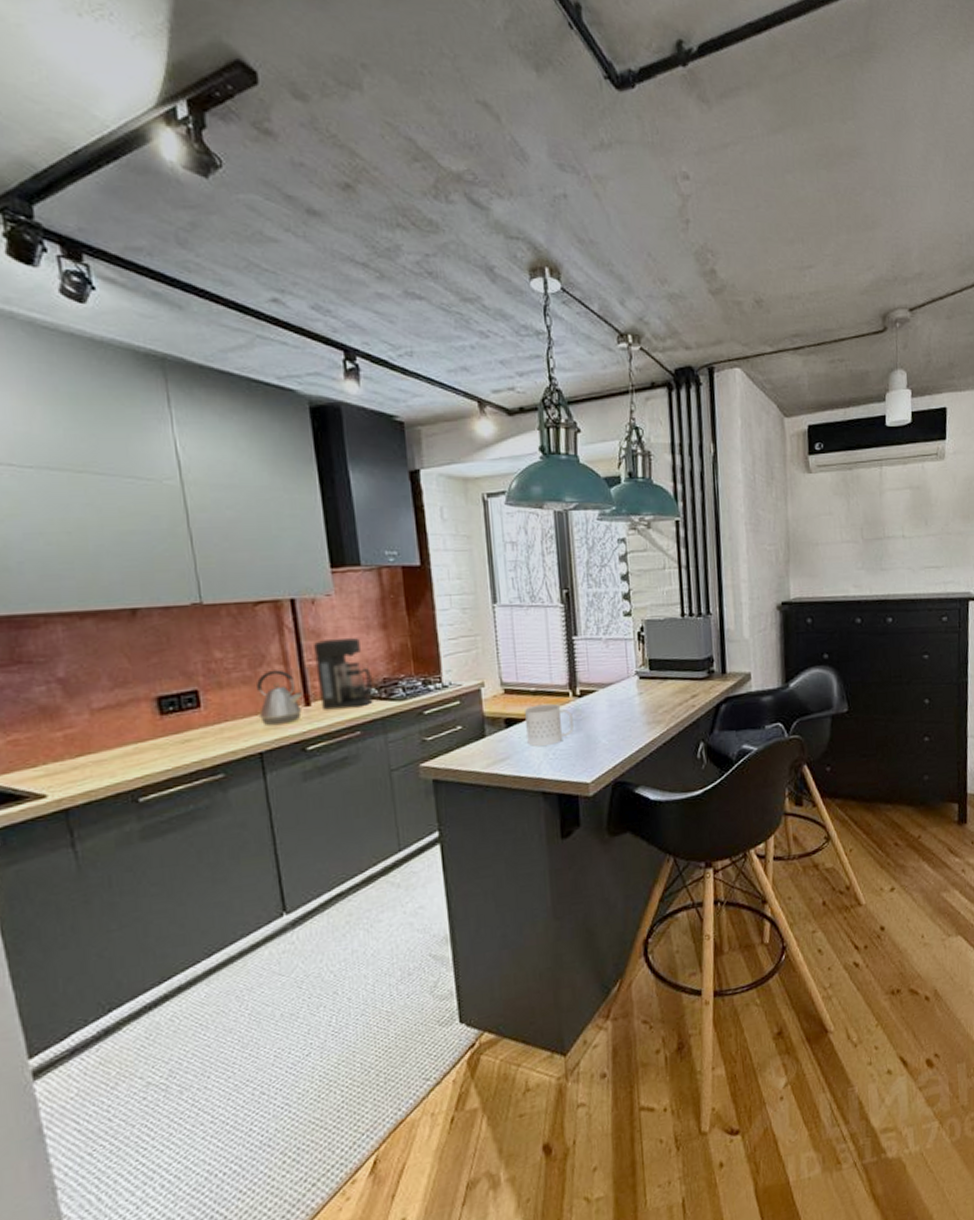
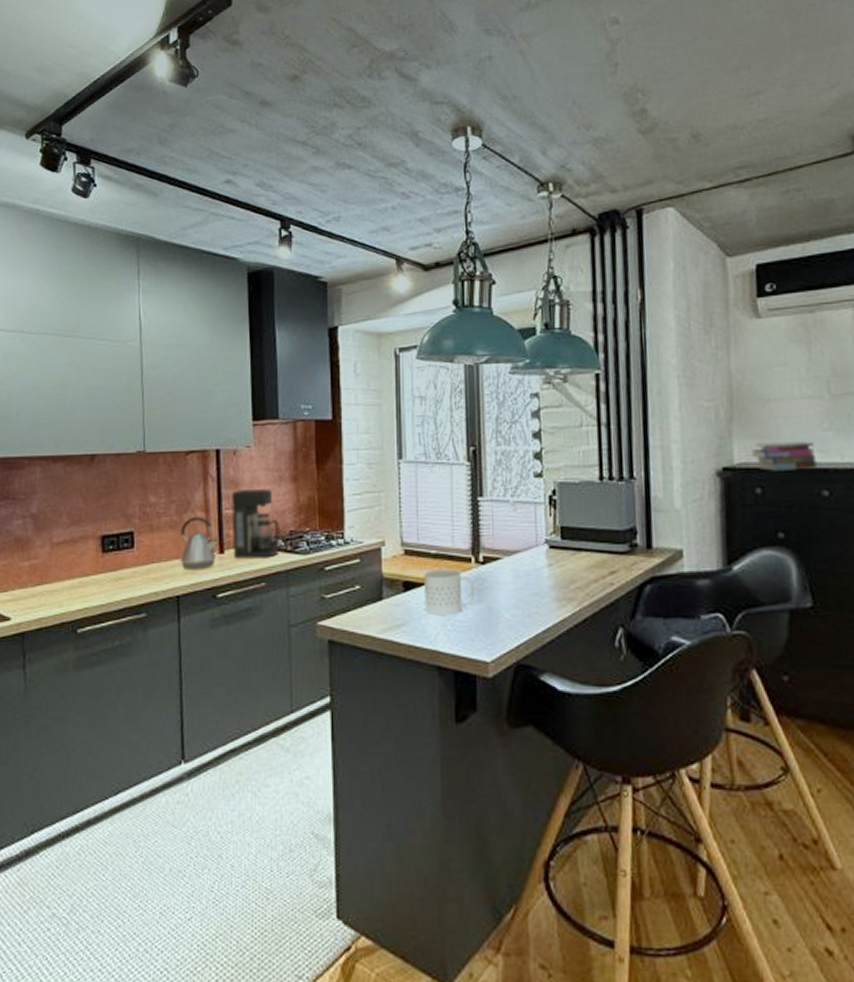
books: none [803,577,853,604] -> present [751,440,818,471]

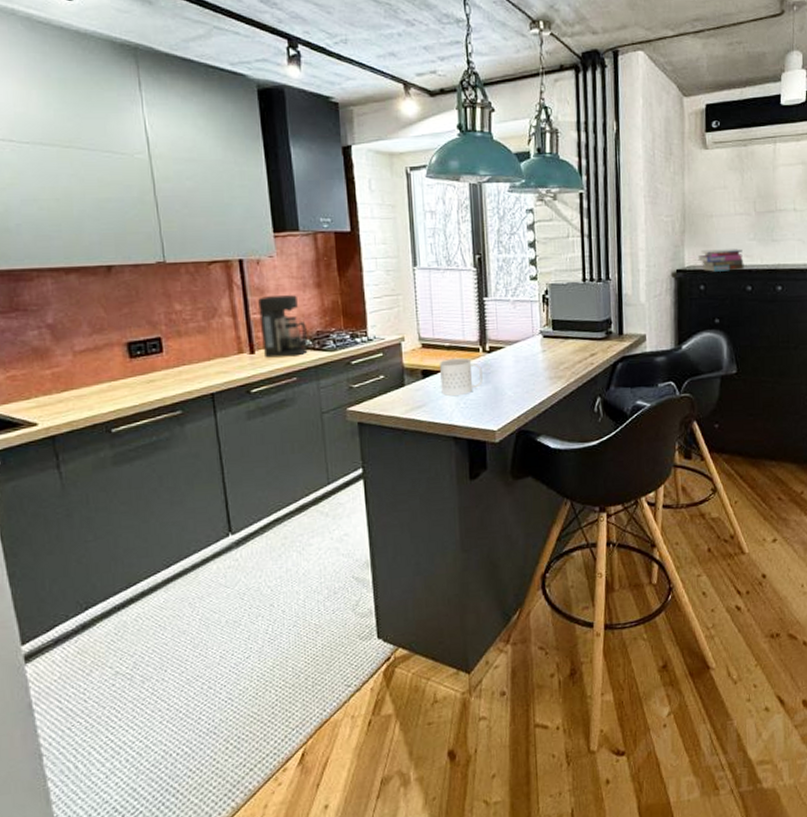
kettle: present [179,516,219,571] -> none [209,321,249,371]

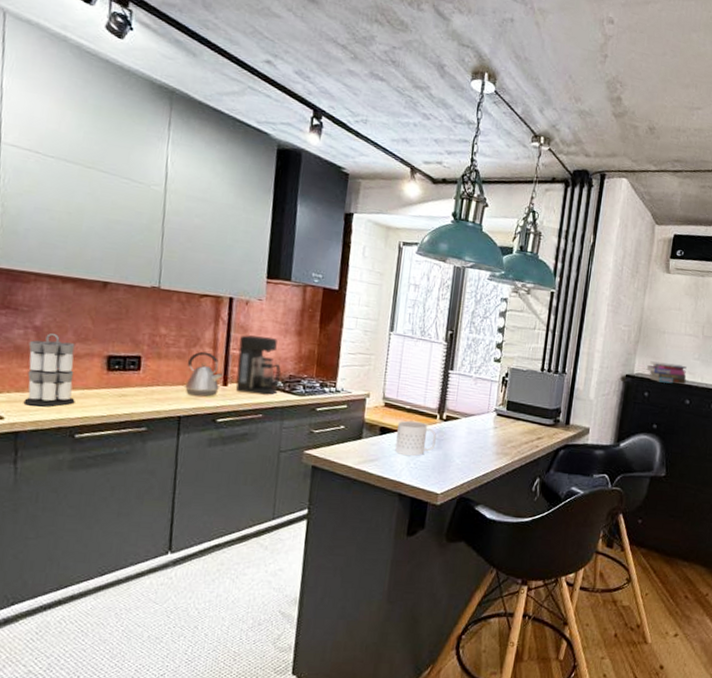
spice rack: none [45,328,104,407] -> present [23,332,75,407]
kettle: none [209,321,249,371] -> present [184,351,224,398]

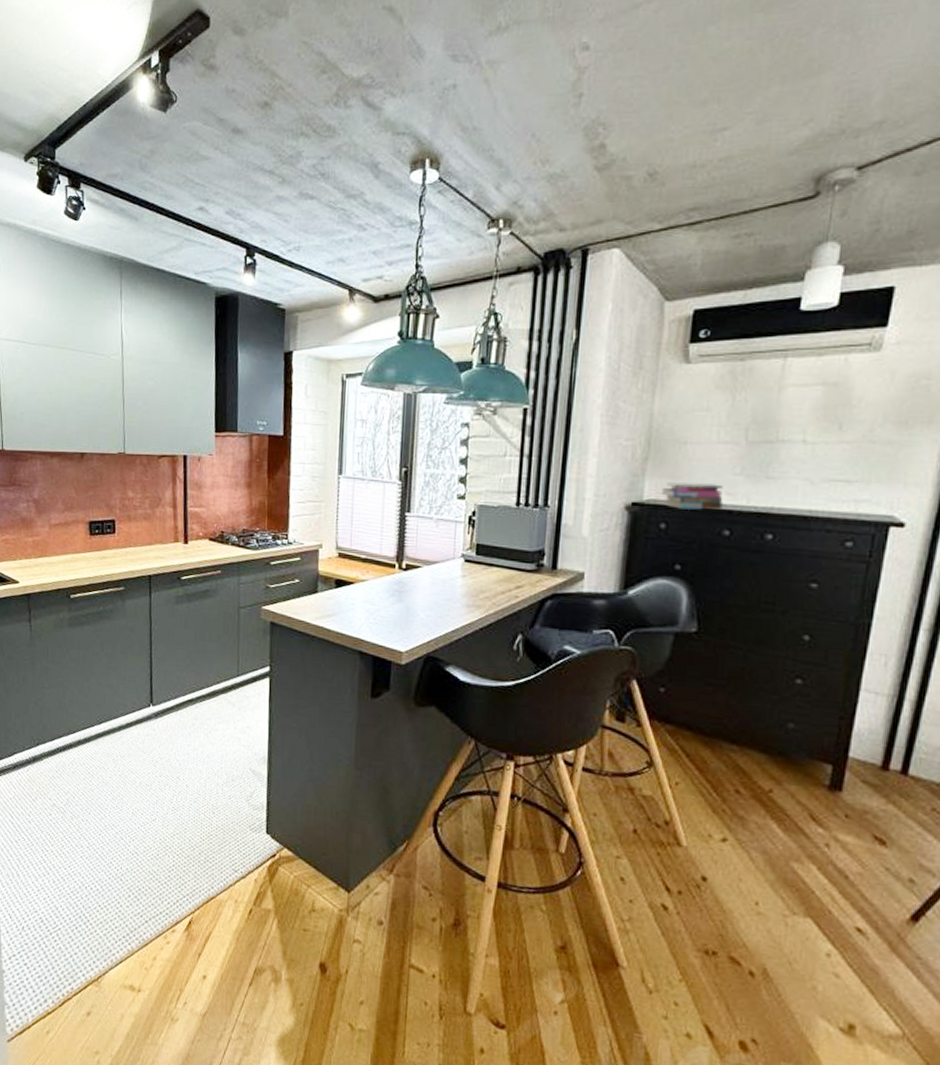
spice rack: present [23,332,75,407] -> none [31,504,68,571]
kettle: present [184,351,224,398] -> none [151,511,184,557]
coffee maker: present [235,335,281,395] -> none [195,491,234,551]
mug: present [395,420,436,457] -> none [352,571,396,611]

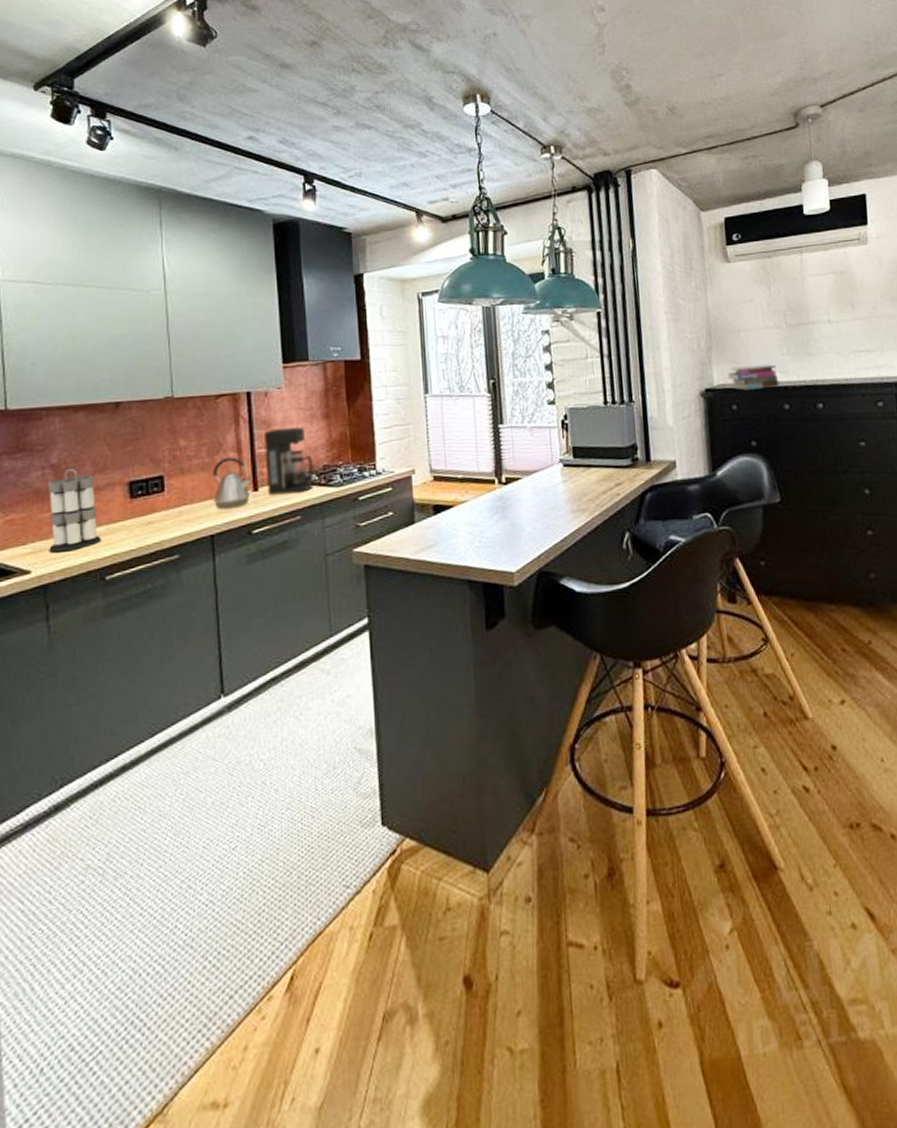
spice rack: none [31,504,68,571] -> present [47,468,101,553]
kettle: none [151,511,184,557] -> present [212,457,253,510]
coffee maker: none [195,491,234,551] -> present [264,427,313,495]

